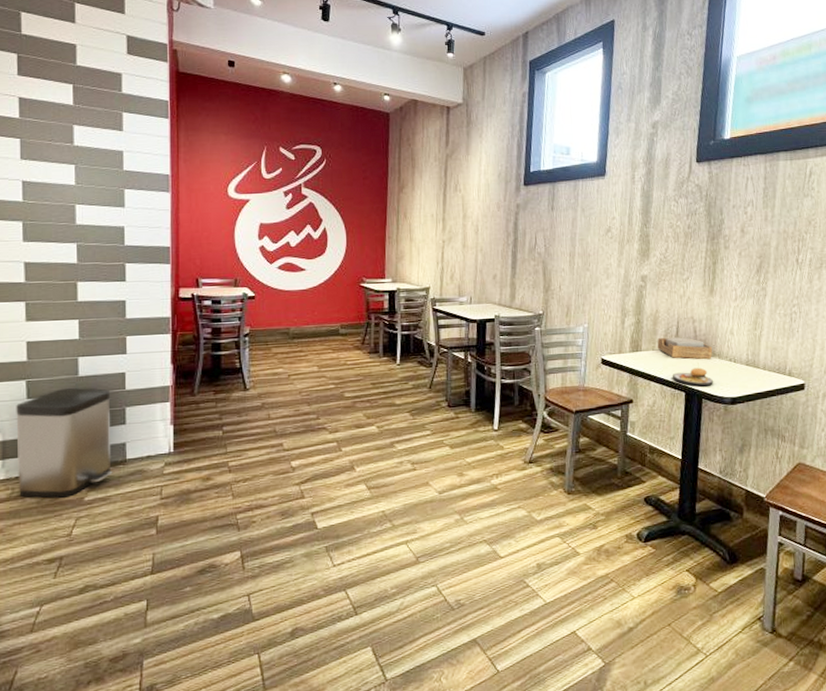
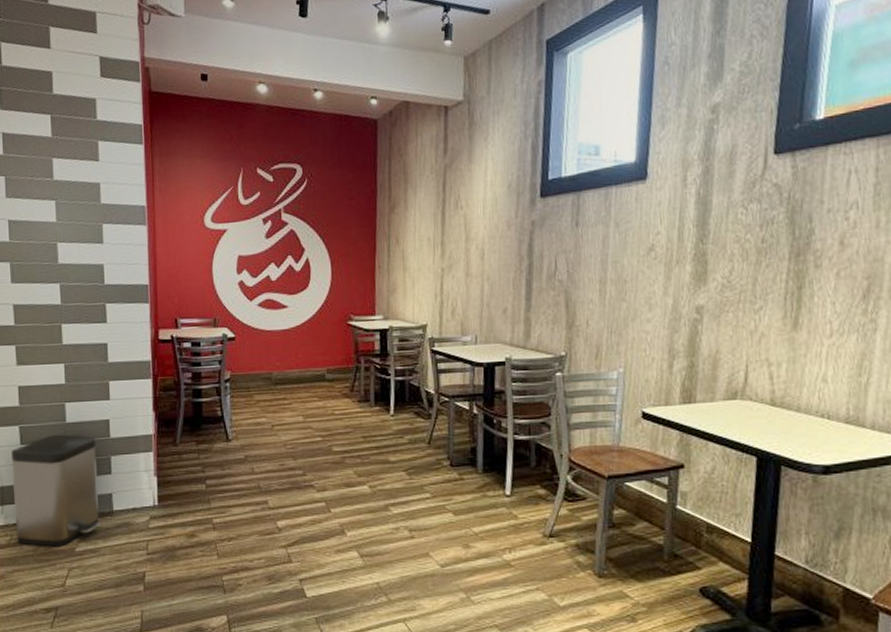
napkin holder: present [657,337,713,360] -> none [717,385,797,415]
burger: present [672,363,714,387] -> none [738,419,798,450]

